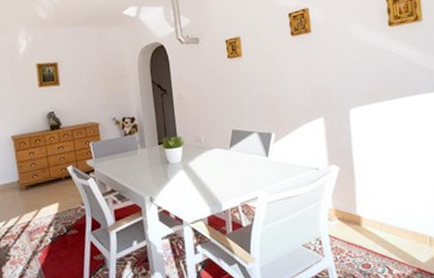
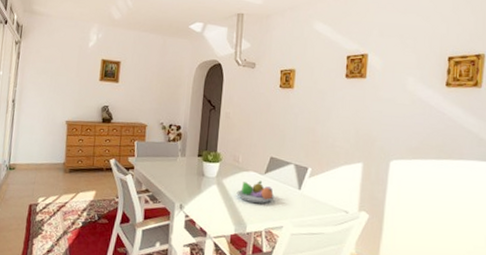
fruit bowl: none [205,156,244,180] -> present [236,181,275,203]

